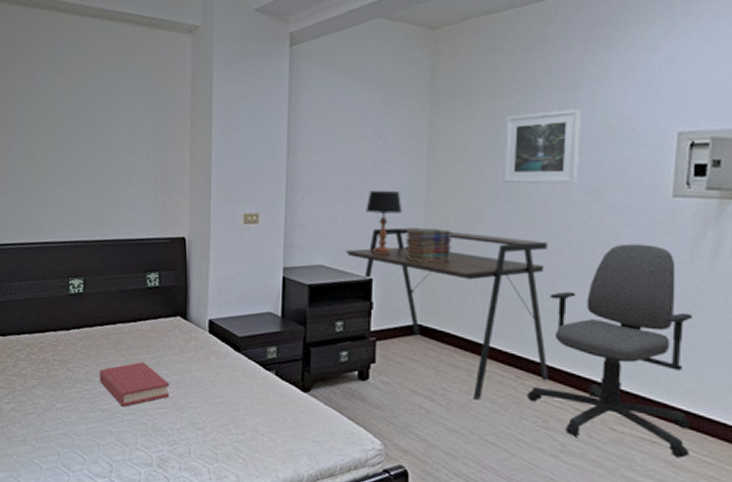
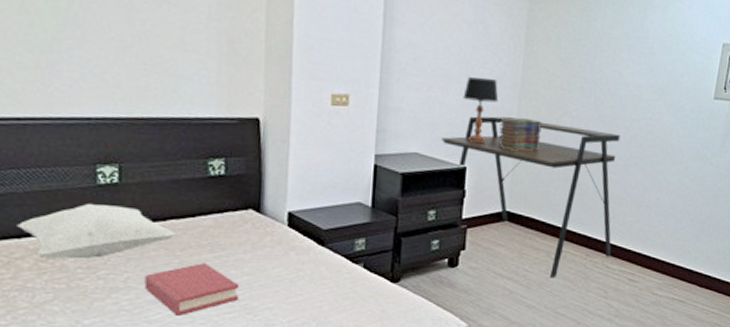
cushion: none [18,308,122,354] -> present [17,203,176,260]
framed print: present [503,109,581,184] -> none [588,13,656,83]
office chair: present [527,243,693,458] -> none [593,137,717,312]

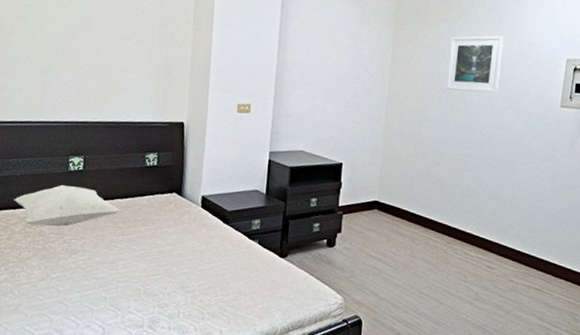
hardback book: present [144,263,239,316] -> none [95,234,163,275]
desk: present [441,116,620,278] -> none [322,121,475,261]
table lamp: present [463,77,499,143] -> none [340,90,369,144]
book stack: present [498,117,542,151] -> none [369,122,406,151]
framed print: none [588,13,656,83] -> present [445,35,504,94]

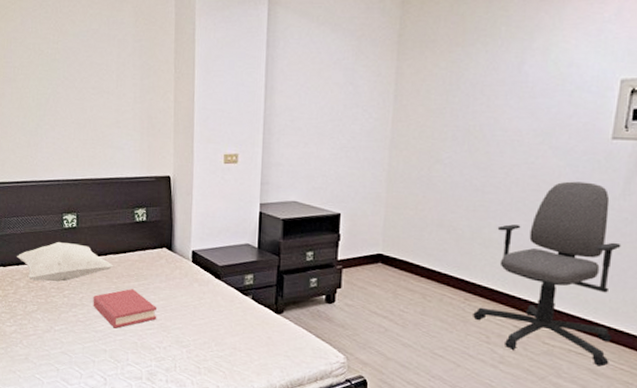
hardback book: none [95,234,163,275] -> present [93,289,157,329]
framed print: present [445,35,504,94] -> none [461,58,535,127]
office chair: none [453,140,568,300] -> present [473,181,622,367]

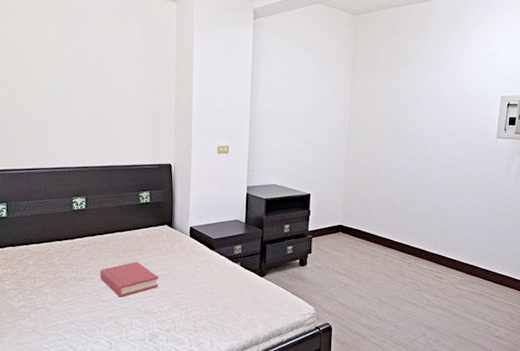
cushion: present [17,241,113,283] -> none [26,222,119,259]
office chair: present [473,181,622,367] -> none [408,168,504,303]

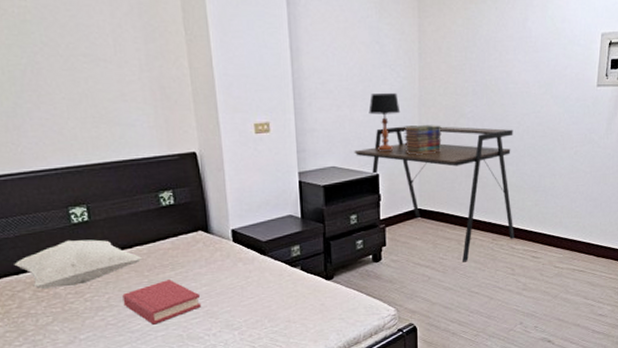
cushion: none [26,222,119,259] -> present [14,239,142,289]
desk: none [292,157,424,275] -> present [354,125,515,262]
table lamp: none [306,130,332,177] -> present [368,93,401,152]
book stack: none [333,157,364,182] -> present [404,125,442,155]

